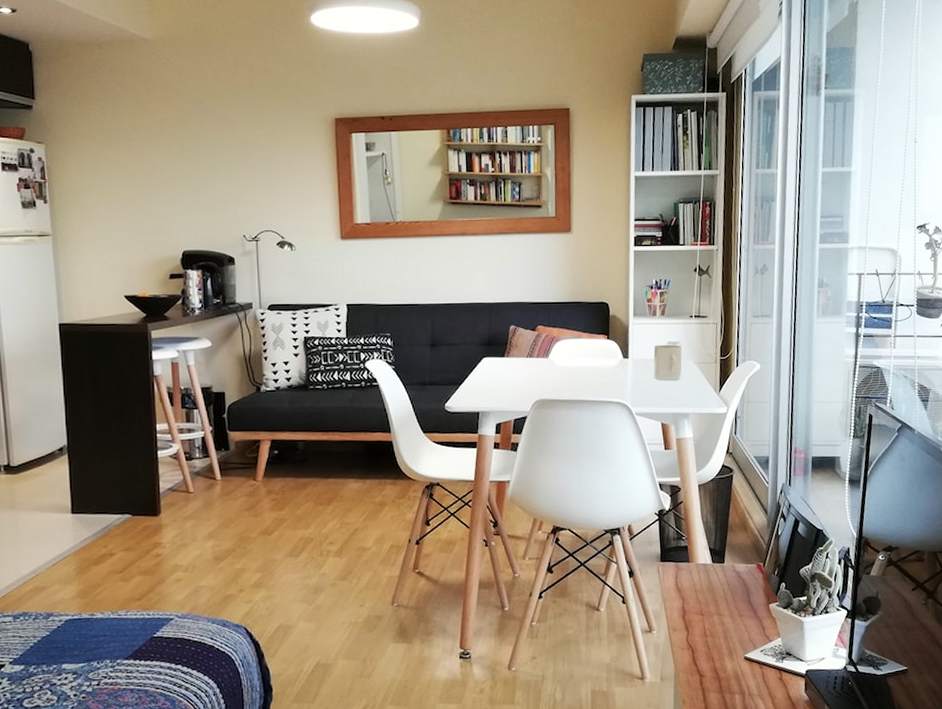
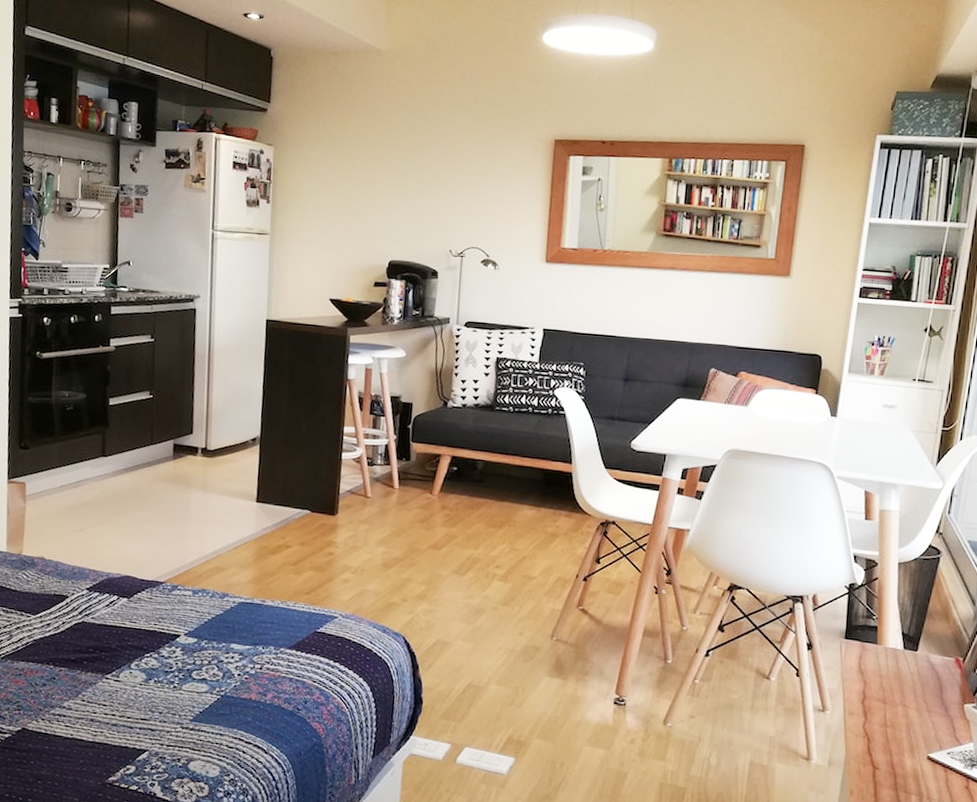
cup: present [653,344,683,381] -> none [862,406,900,447]

